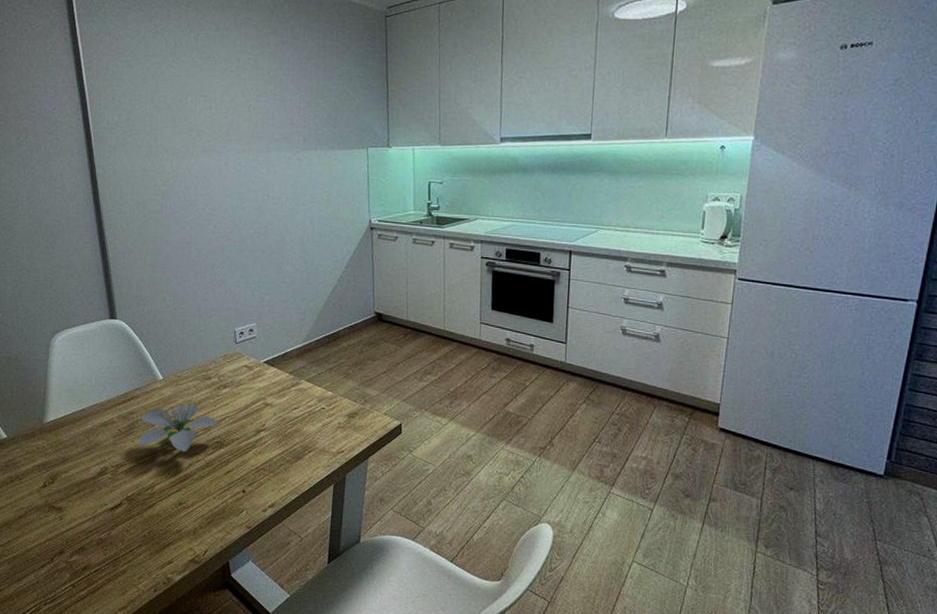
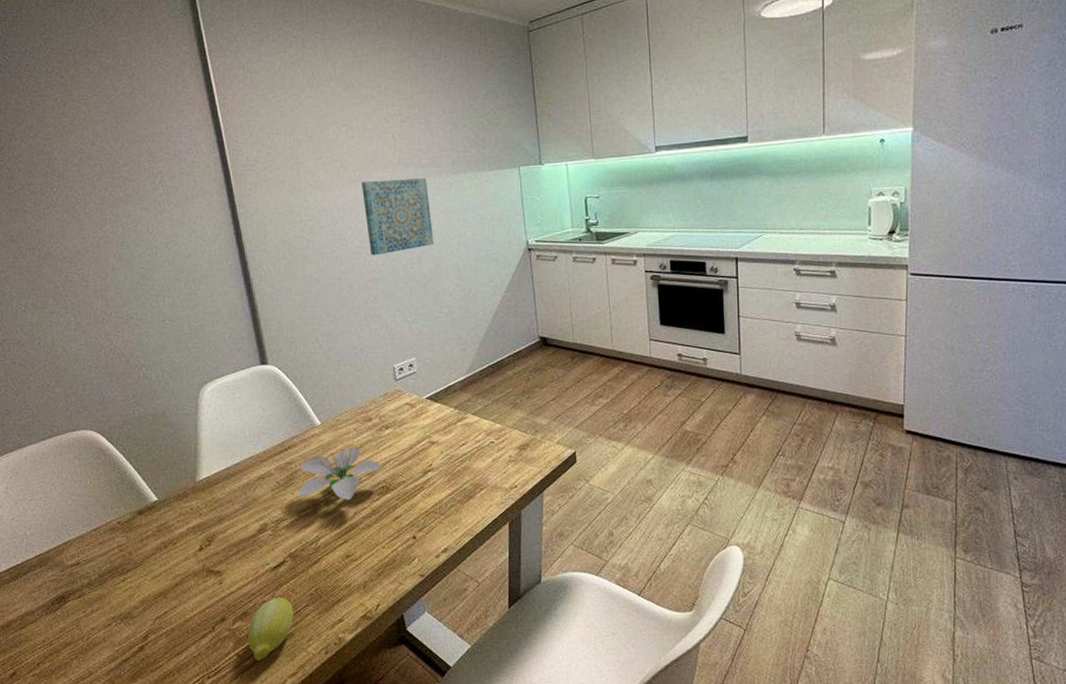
fruit: none [83,536,127,593] -> present [247,597,294,661]
wall art: none [215,151,281,224] -> present [362,177,434,256]

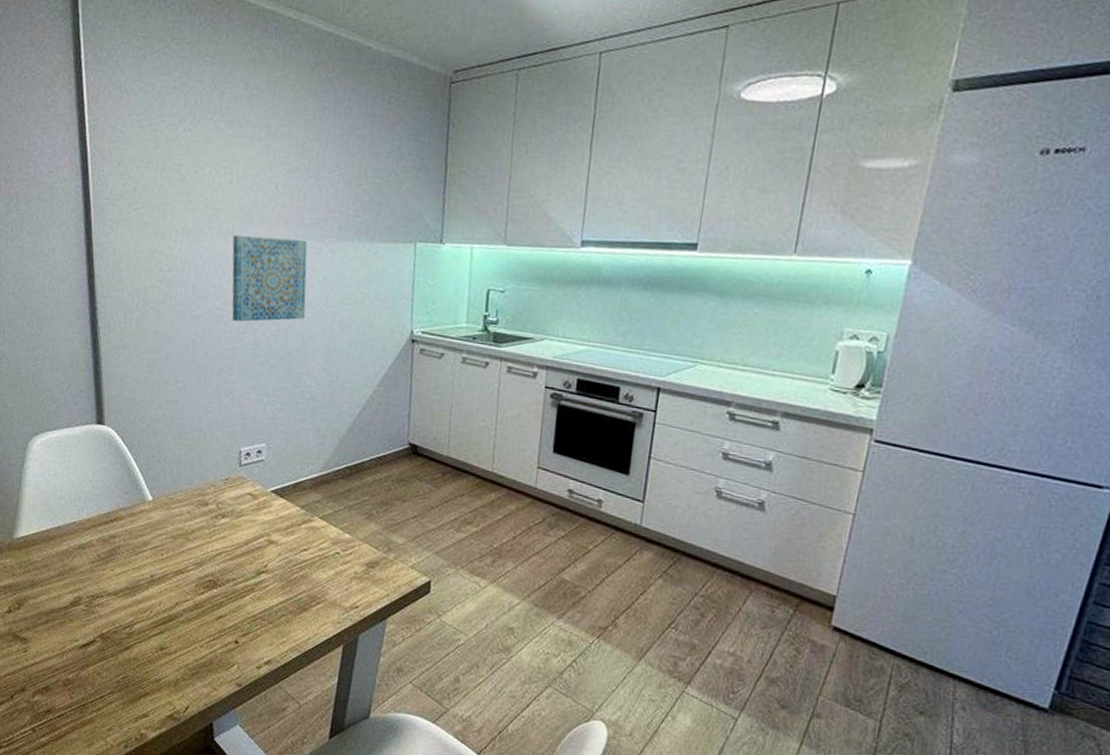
fruit: present [247,597,294,661] -> none [45,677,97,741]
flower: present [297,447,382,500] -> none [117,529,212,588]

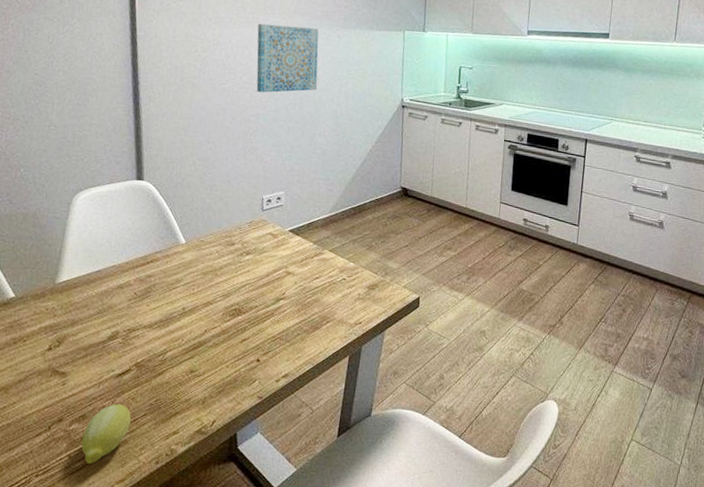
fruit: none [45,677,97,741] -> present [81,403,131,465]

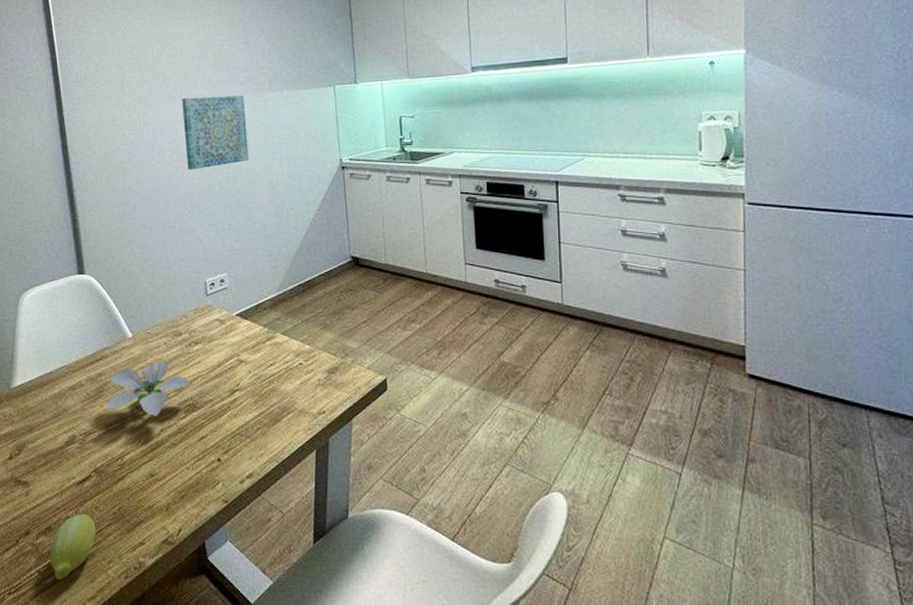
flower: none [152,267,237,318] -> present [106,361,189,416]

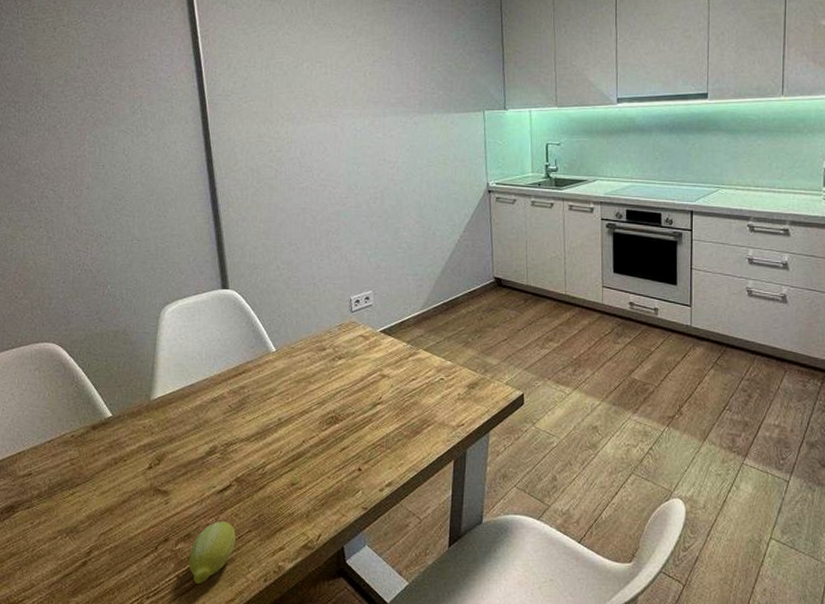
flower: present [106,361,189,416] -> none [248,375,332,428]
wall art: present [182,95,249,170] -> none [331,116,398,189]

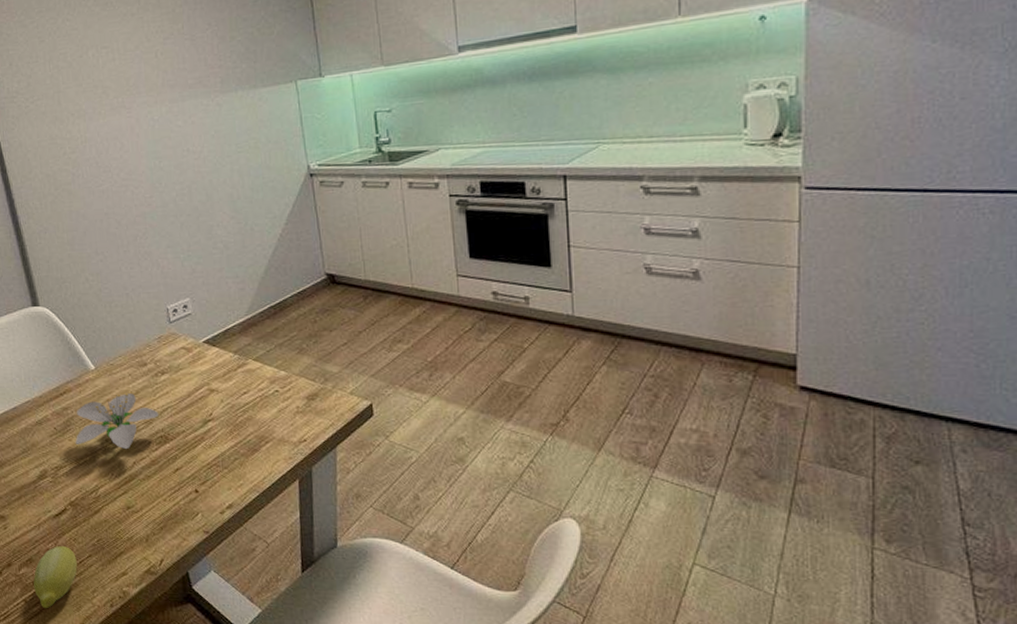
flower: none [248,375,332,428] -> present [75,394,159,449]

